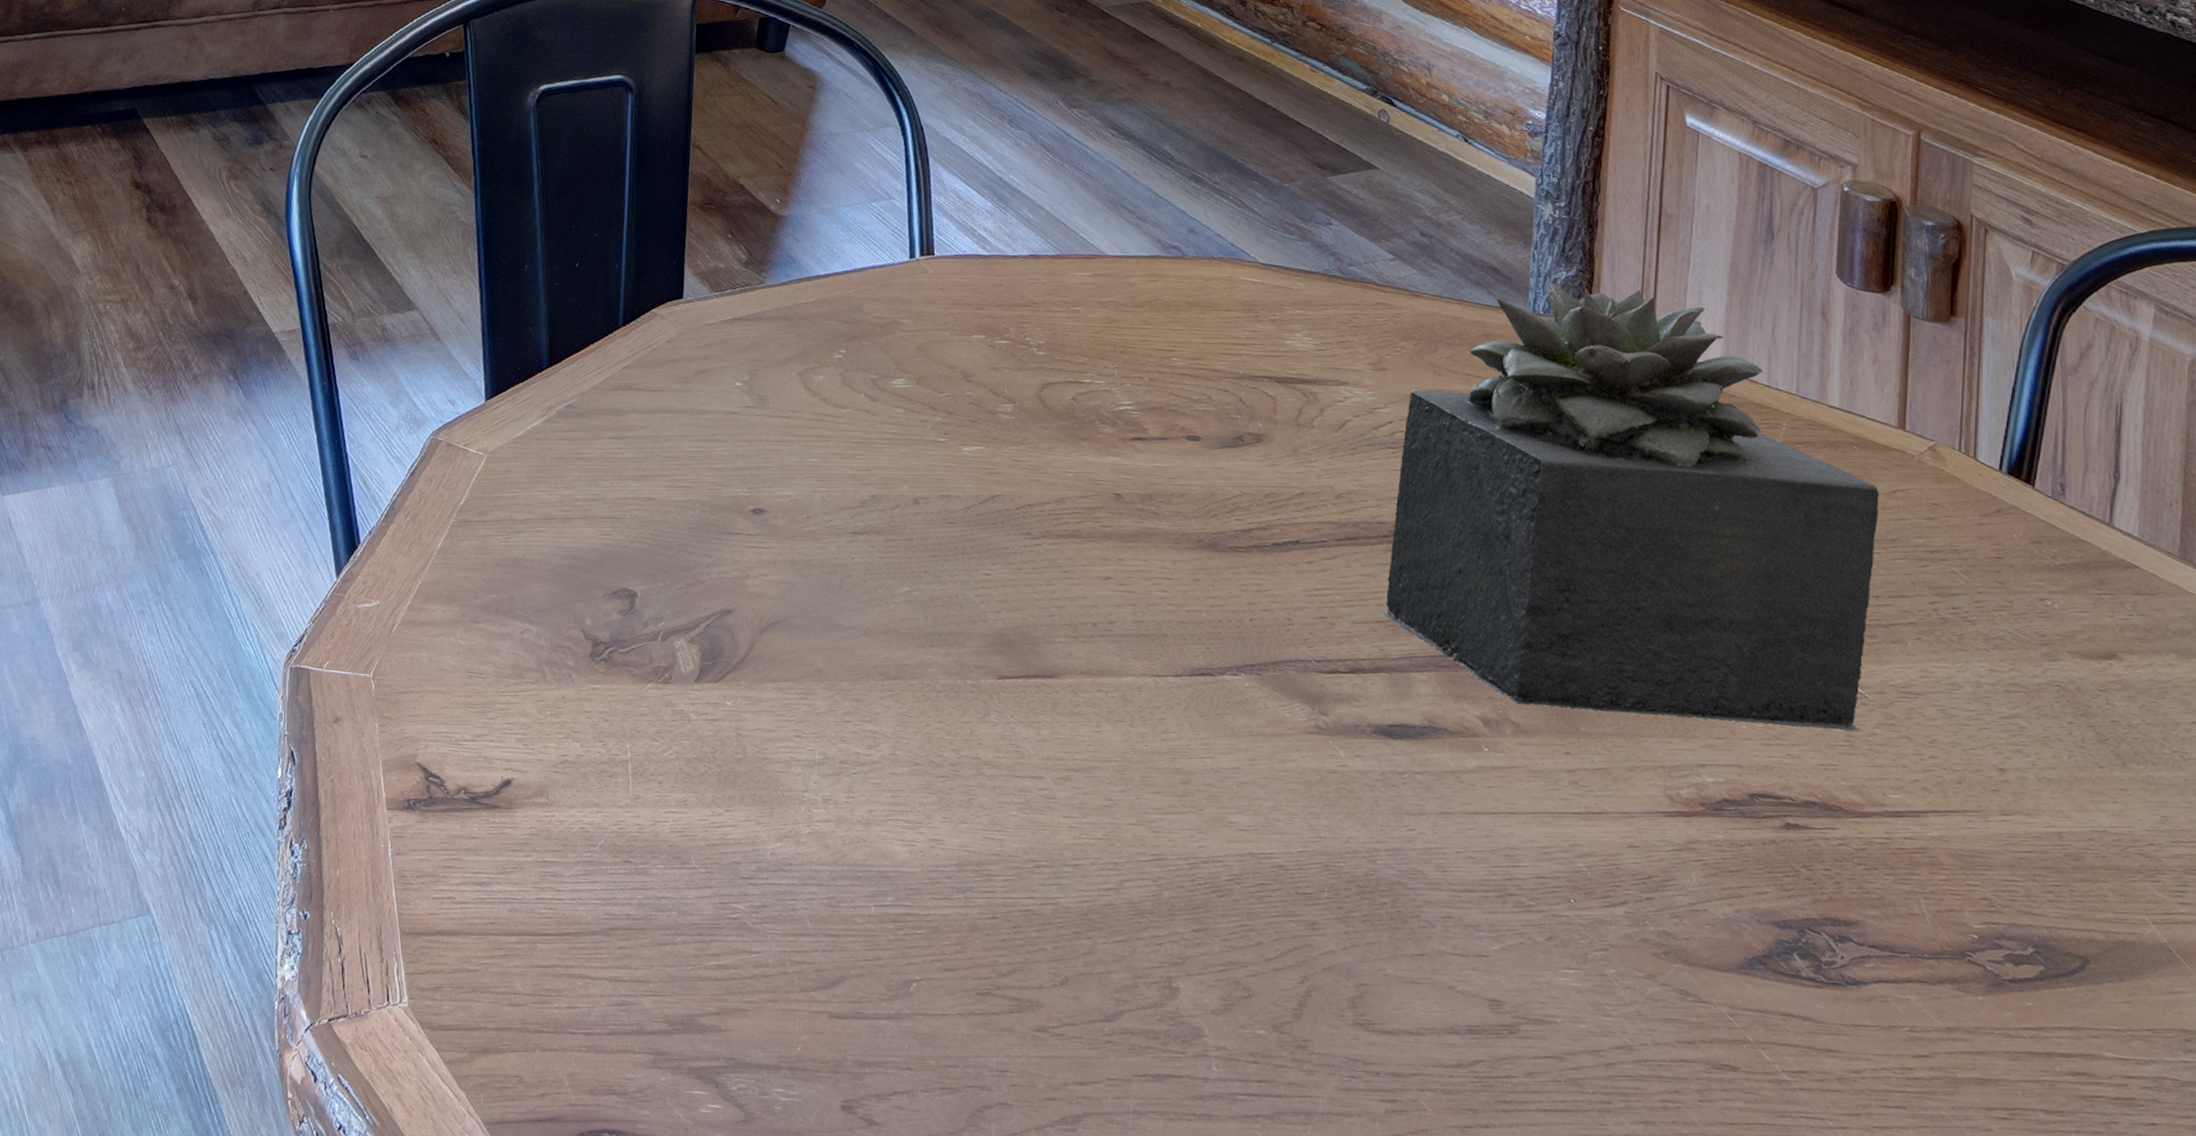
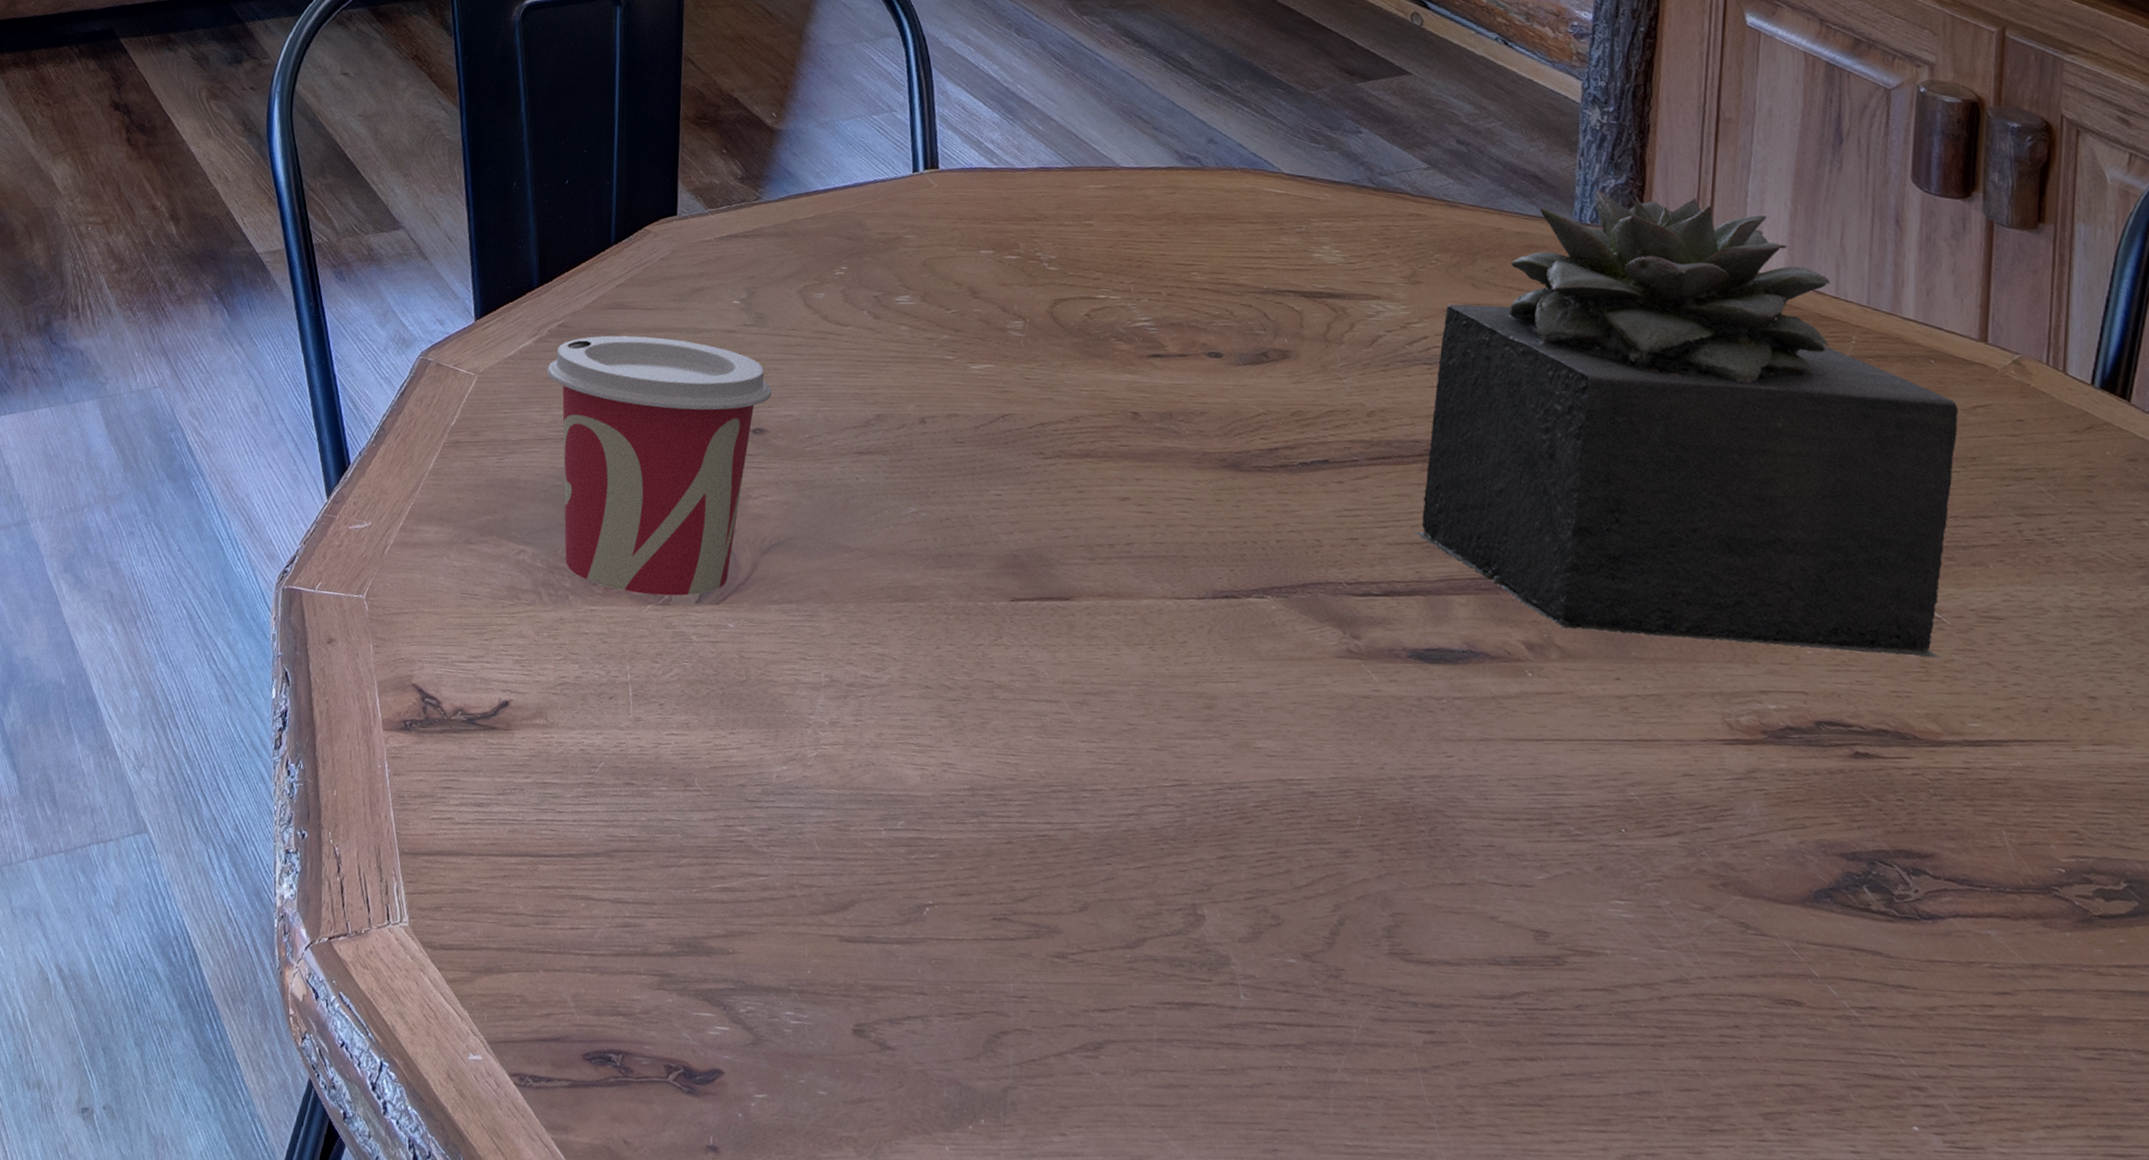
cup: none [554,416,772,674] -> present [547,335,772,596]

